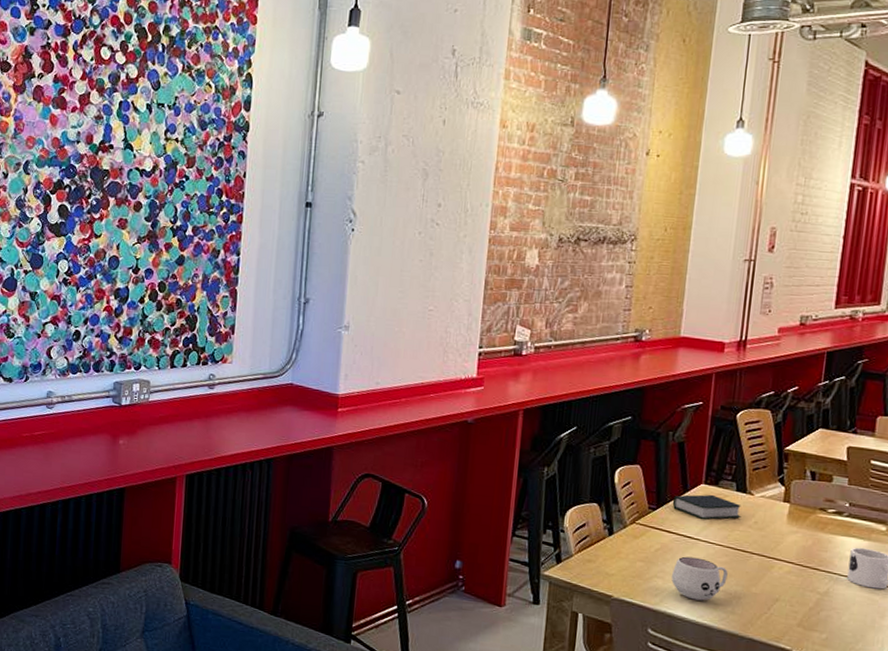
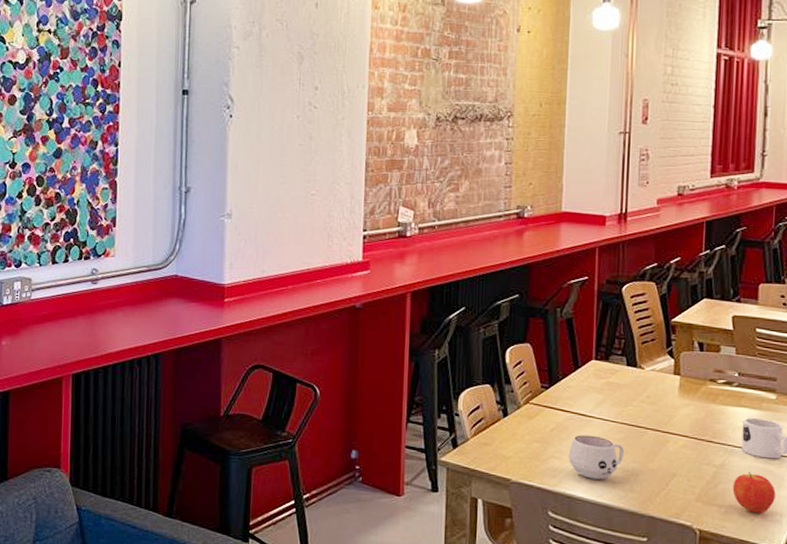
book: present [672,494,741,520] -> none [564,370,633,396]
apple: none [835,601,879,642] -> present [732,472,776,514]

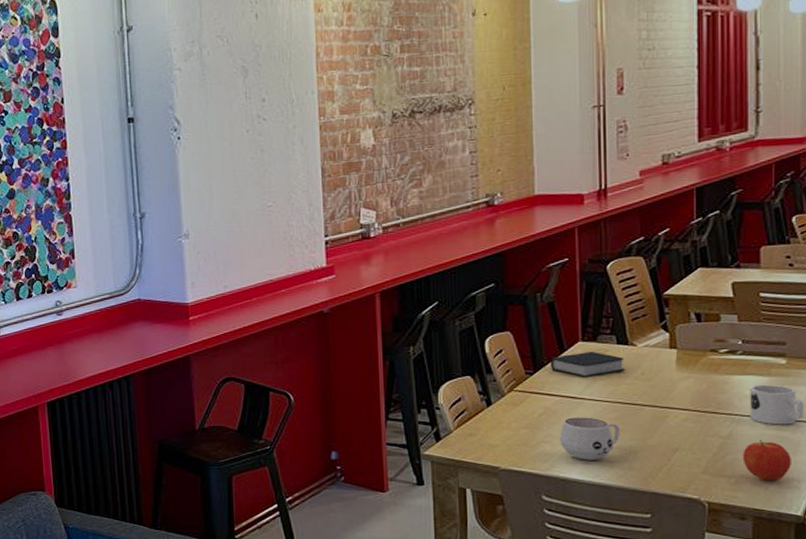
book: none [564,370,633,396] -> present [550,351,626,377]

